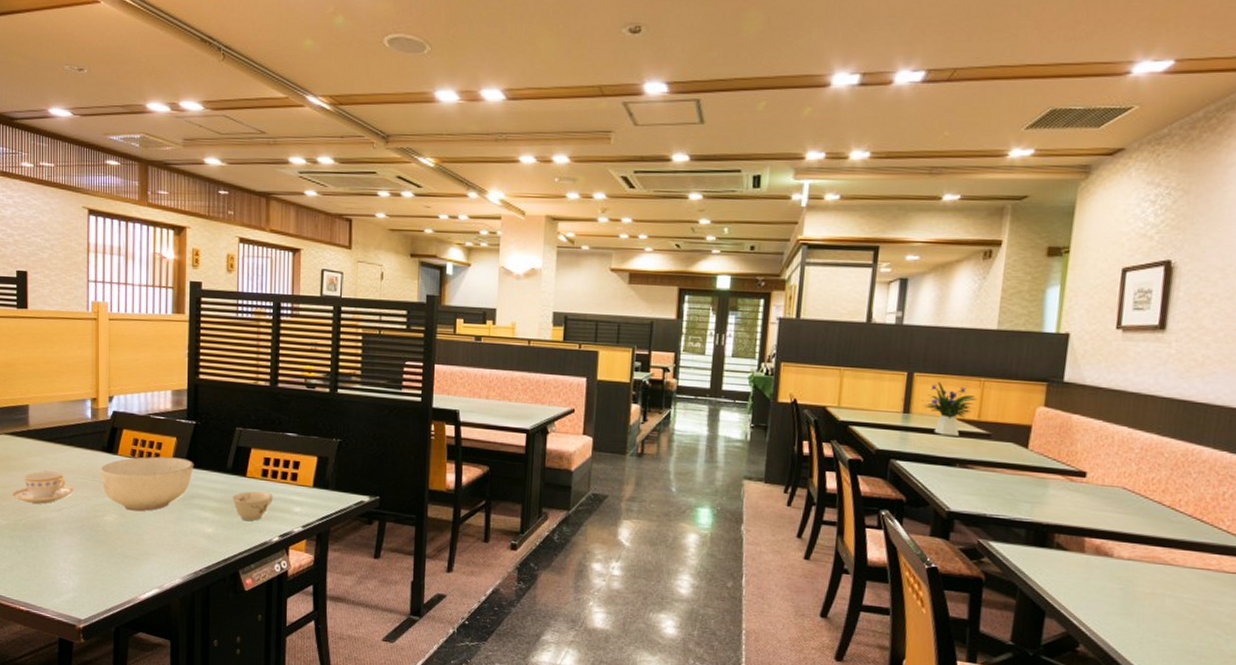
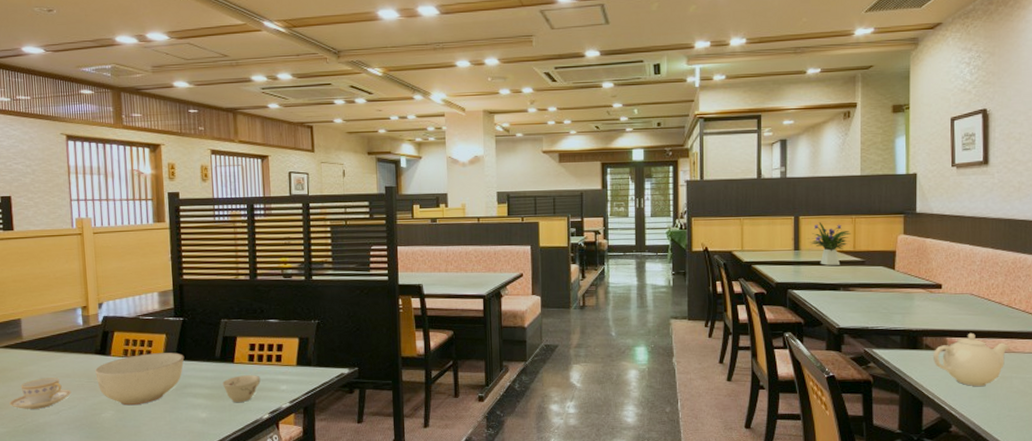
teapot: none [1065,534,1167,602] -> present [933,332,1010,387]

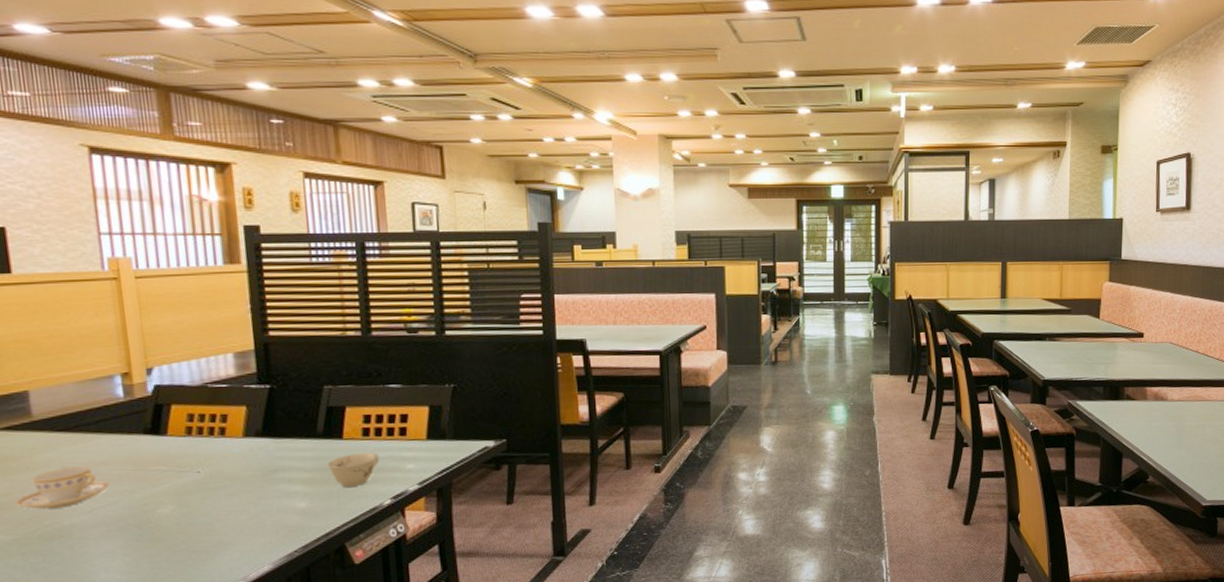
bowl: present [95,353,185,406] -> none [144,428,274,498]
flower arrangement: present [808,222,852,265] -> none [1015,268,1059,314]
teapot: present [933,332,1010,387] -> none [1134,382,1204,436]

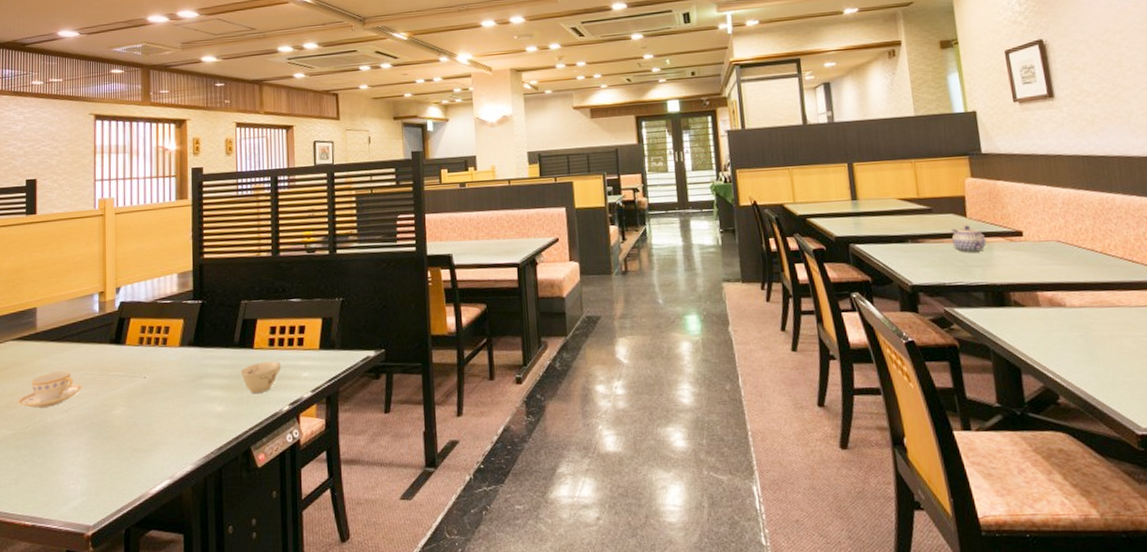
teapot: none [1083,326,1113,352] -> present [951,225,987,254]

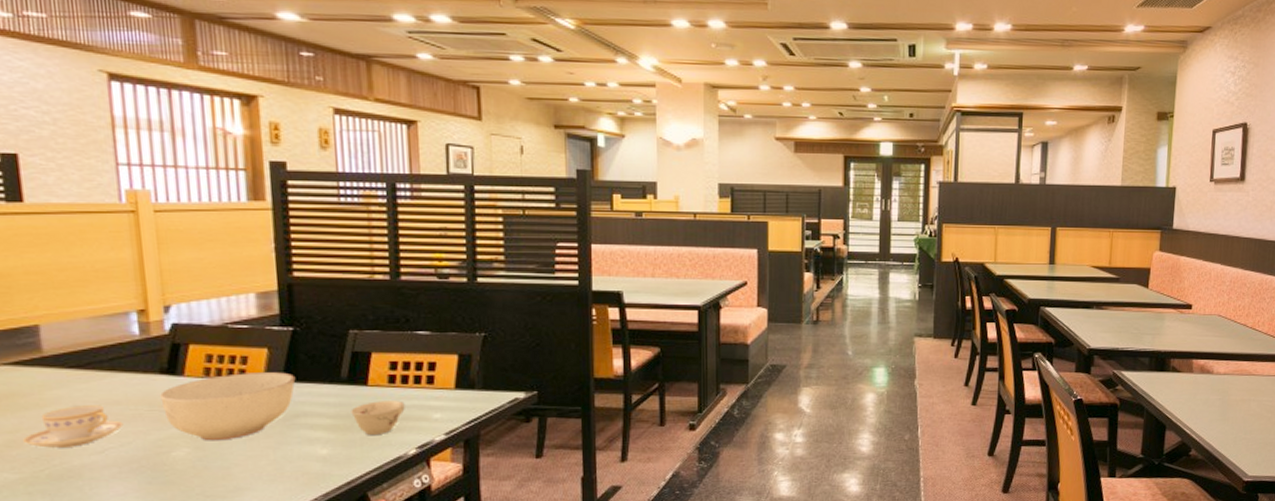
bowl: none [109,339,202,401] -> present [160,372,296,441]
teapot: present [951,225,987,254] -> none [1131,296,1161,322]

